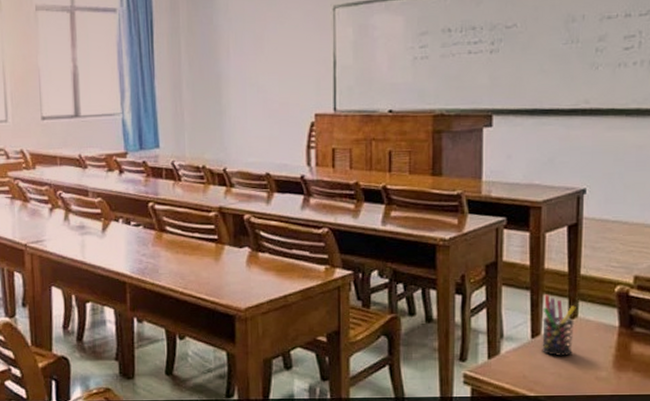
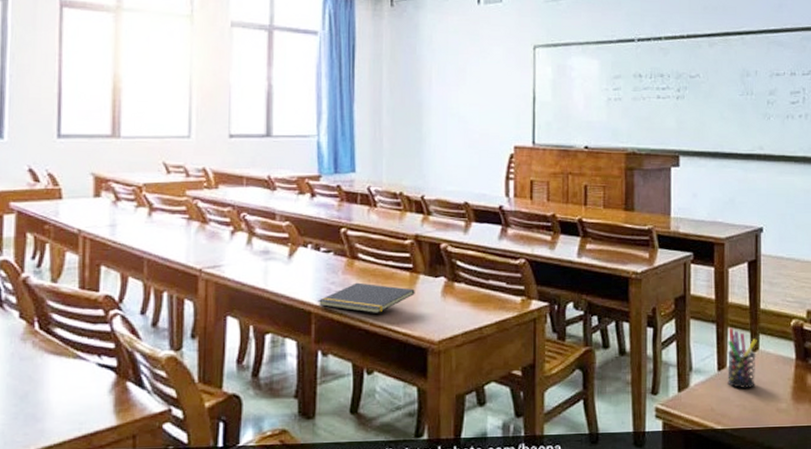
notepad: none [131,254,221,284] -> present [318,282,415,314]

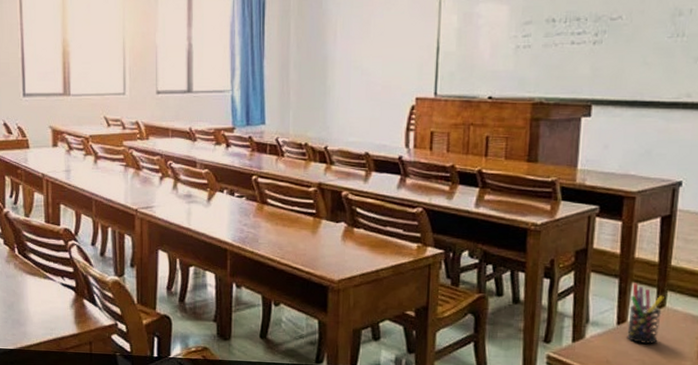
notepad: present [318,282,415,314] -> none [232,225,318,254]

